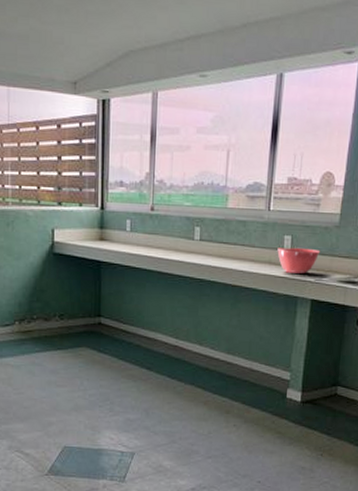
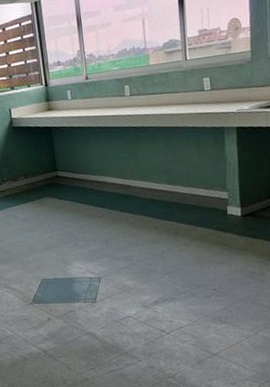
mixing bowl: present [277,248,321,274] -> none [199,84,238,109]

